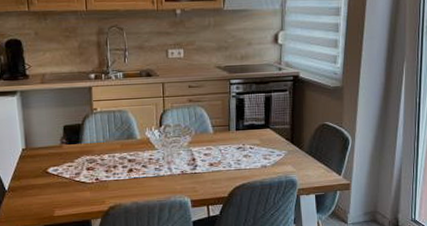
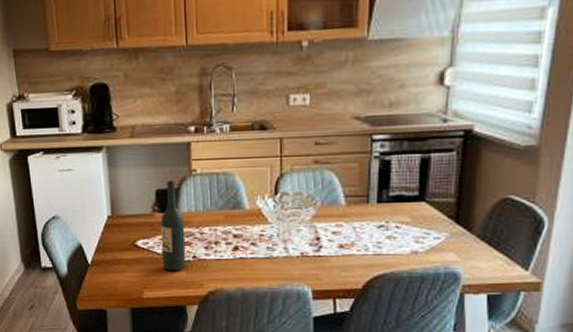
wine bottle: none [68,118,91,192] -> present [160,181,186,271]

